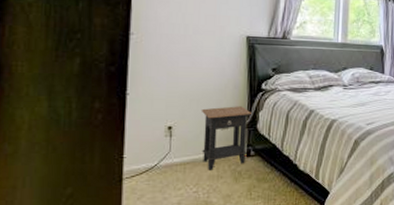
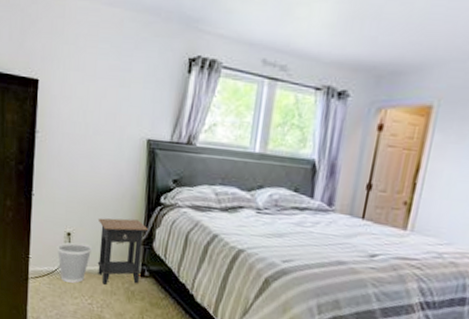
wastebasket: none [156,135,197,175] -> present [57,242,93,283]

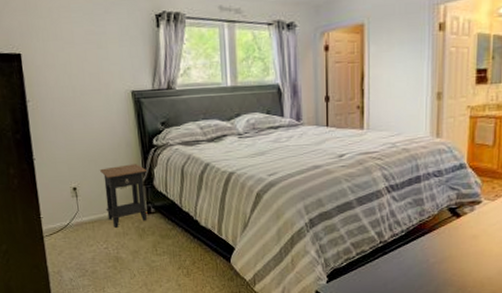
wastebasket: present [57,242,93,283] -> none [65,194,99,233]

